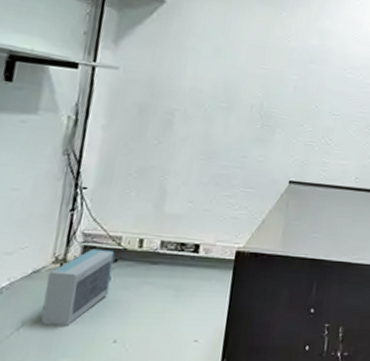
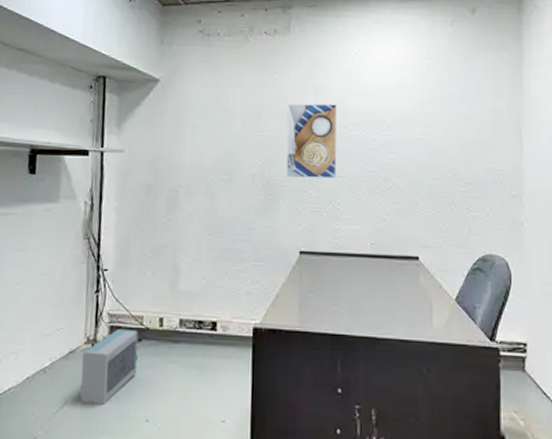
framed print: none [285,42,339,116] -> present [286,103,338,179]

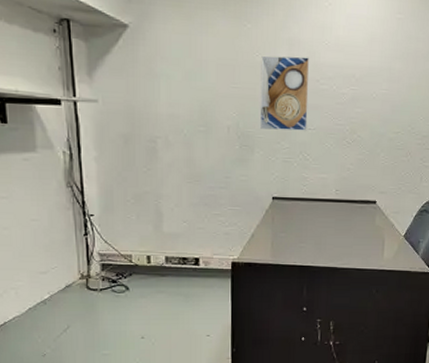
air purifier: present [80,328,139,405] -> none [78,266,130,327]

